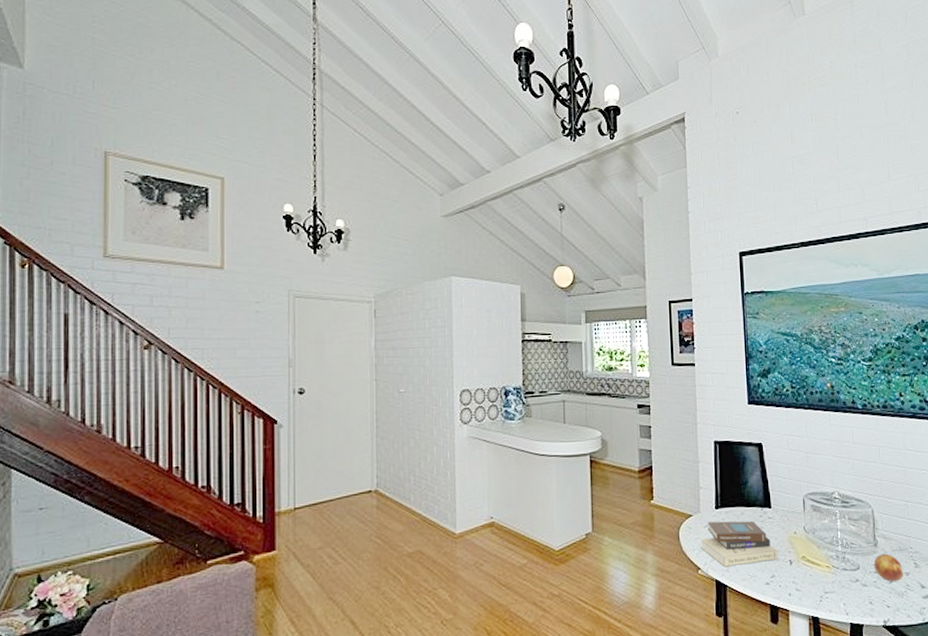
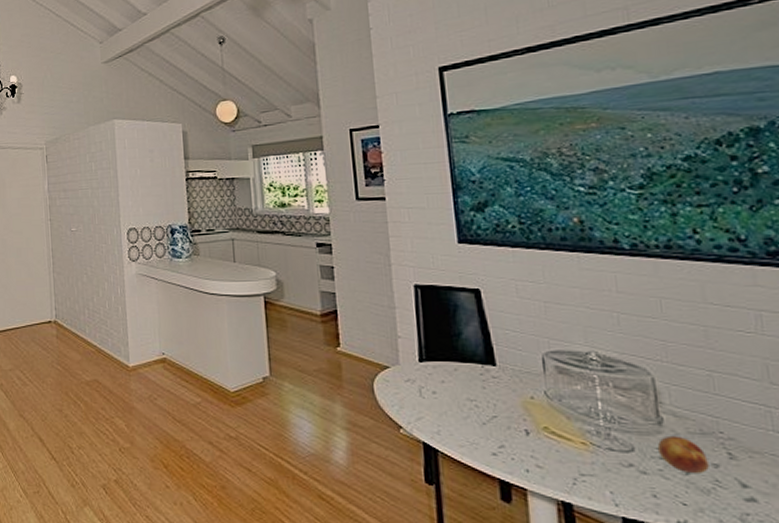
books: present [701,521,778,567] -> none [402,376,508,429]

